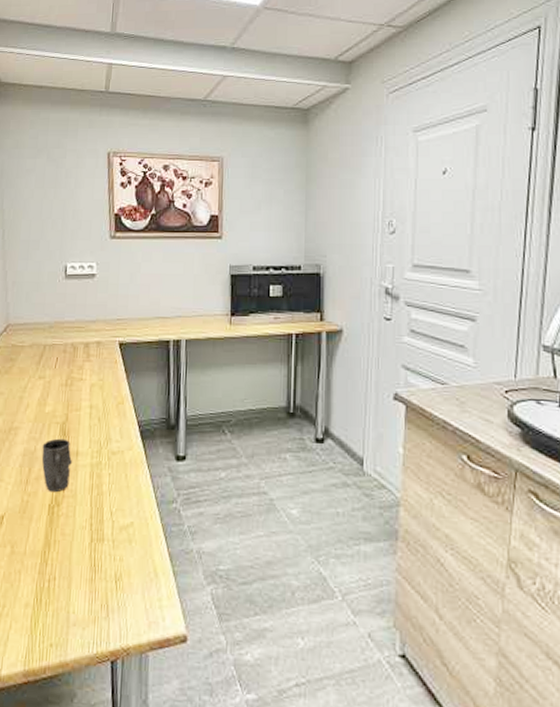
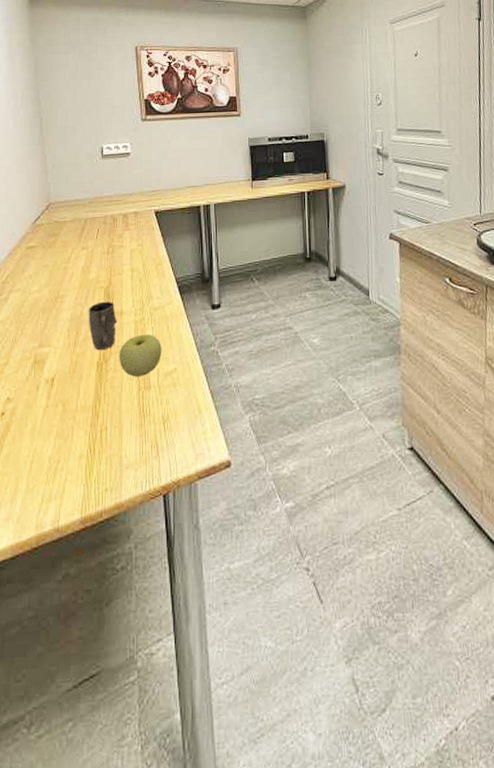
apple: none [71,479,119,527] -> present [119,334,162,377]

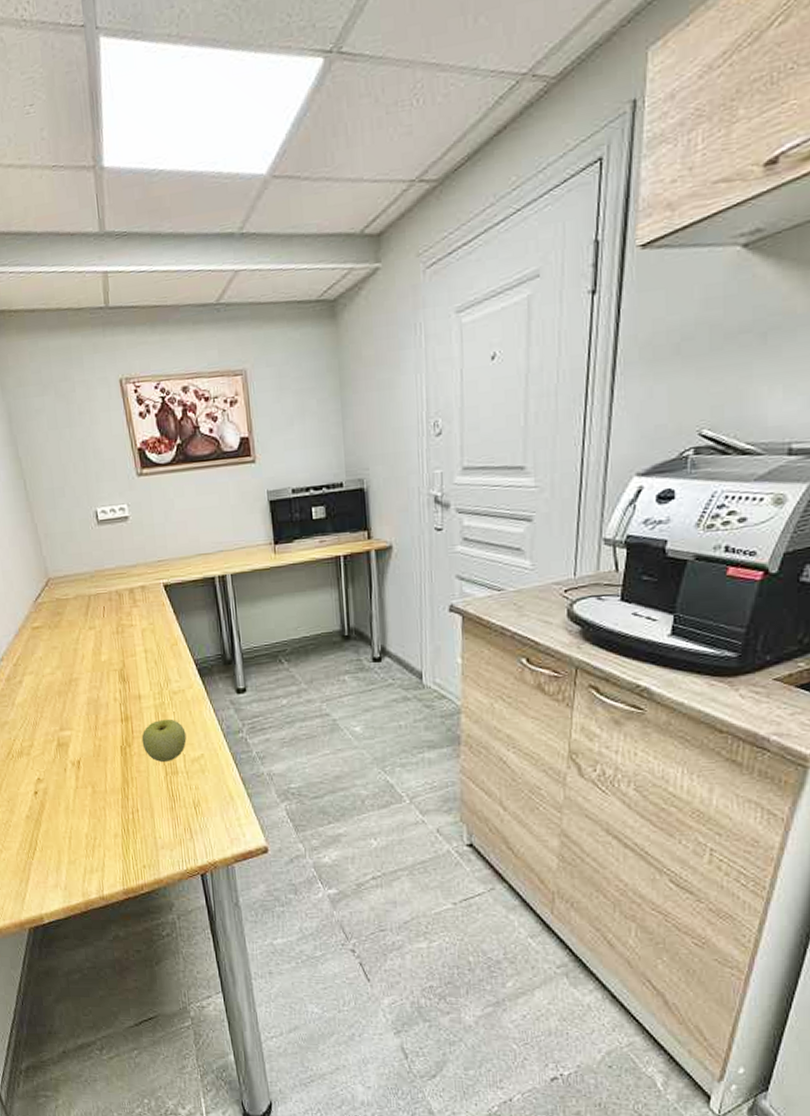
mug: present [88,301,118,351] -> none [104,684,137,735]

